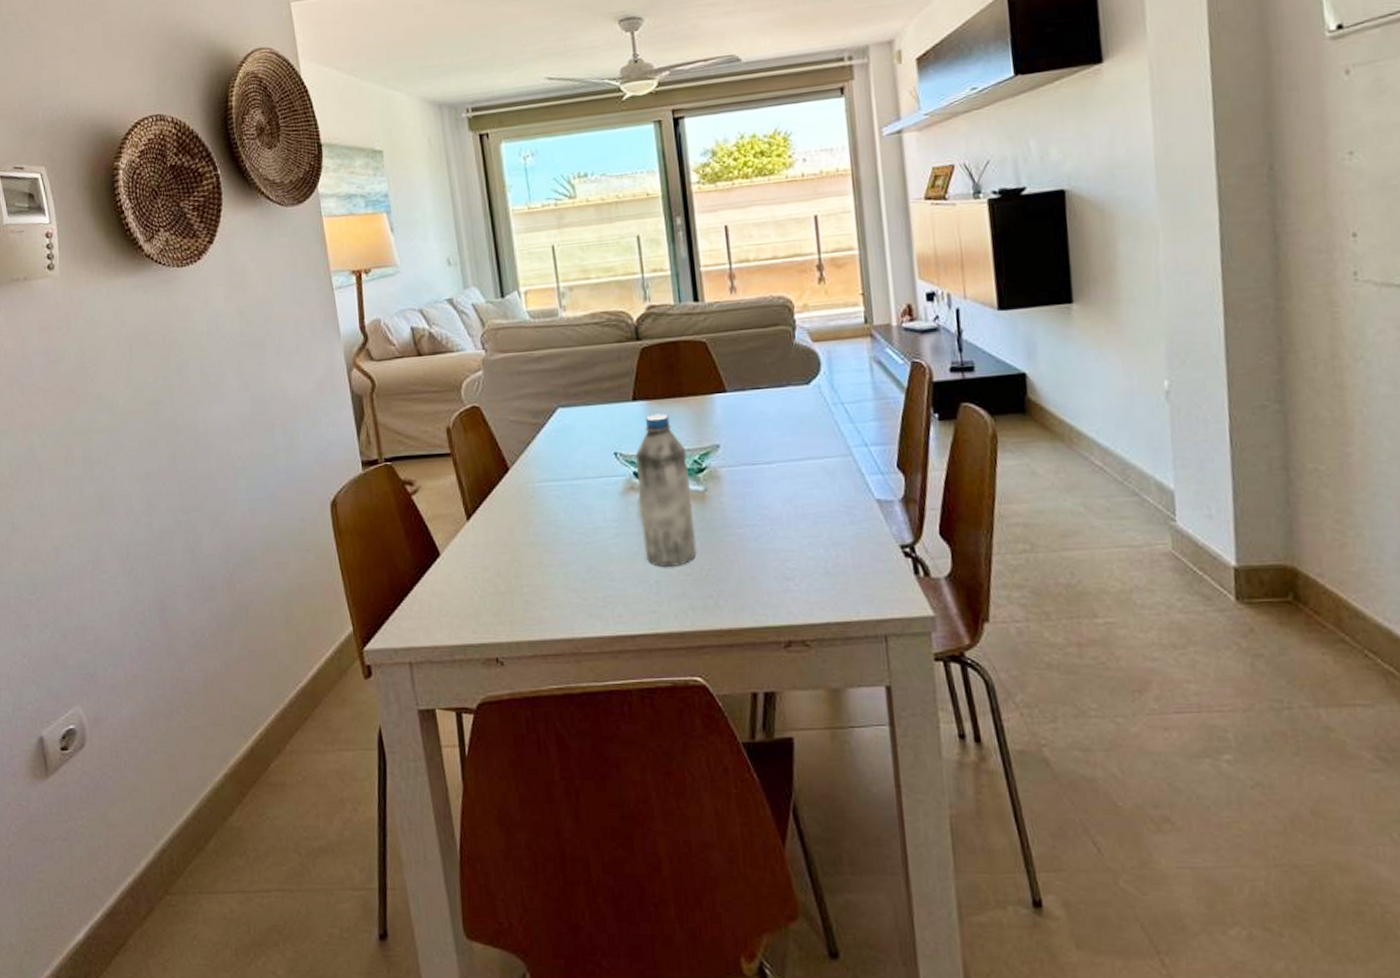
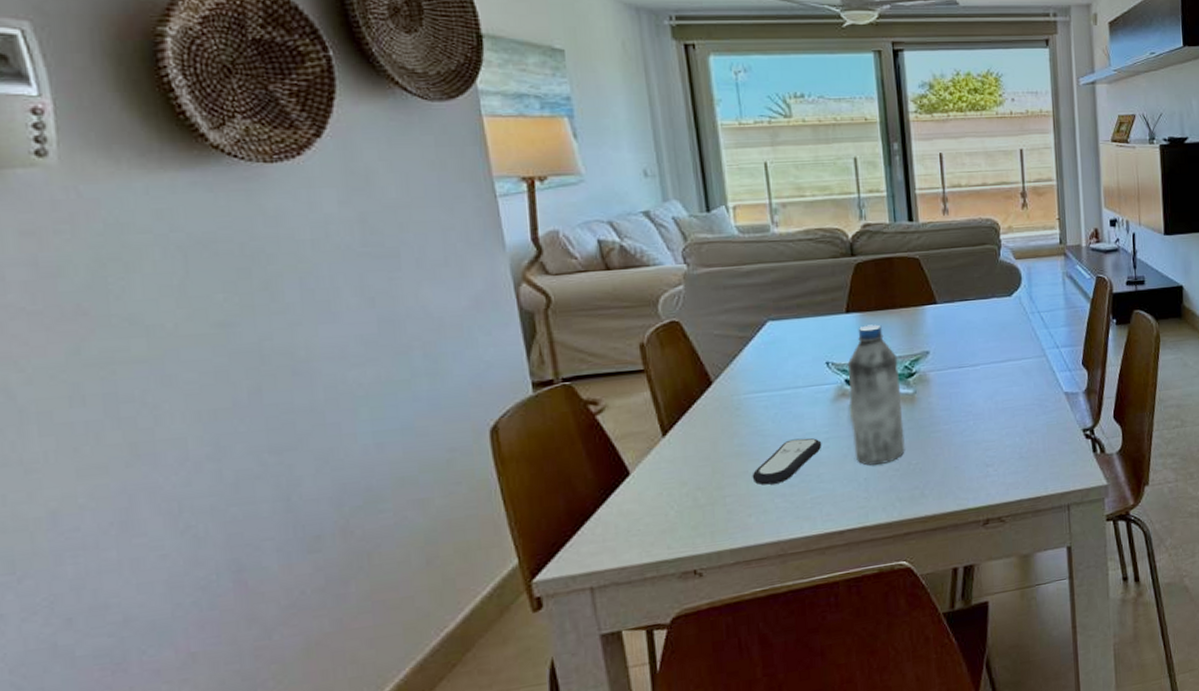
remote control: none [546,532,612,578] -> present [752,438,822,485]

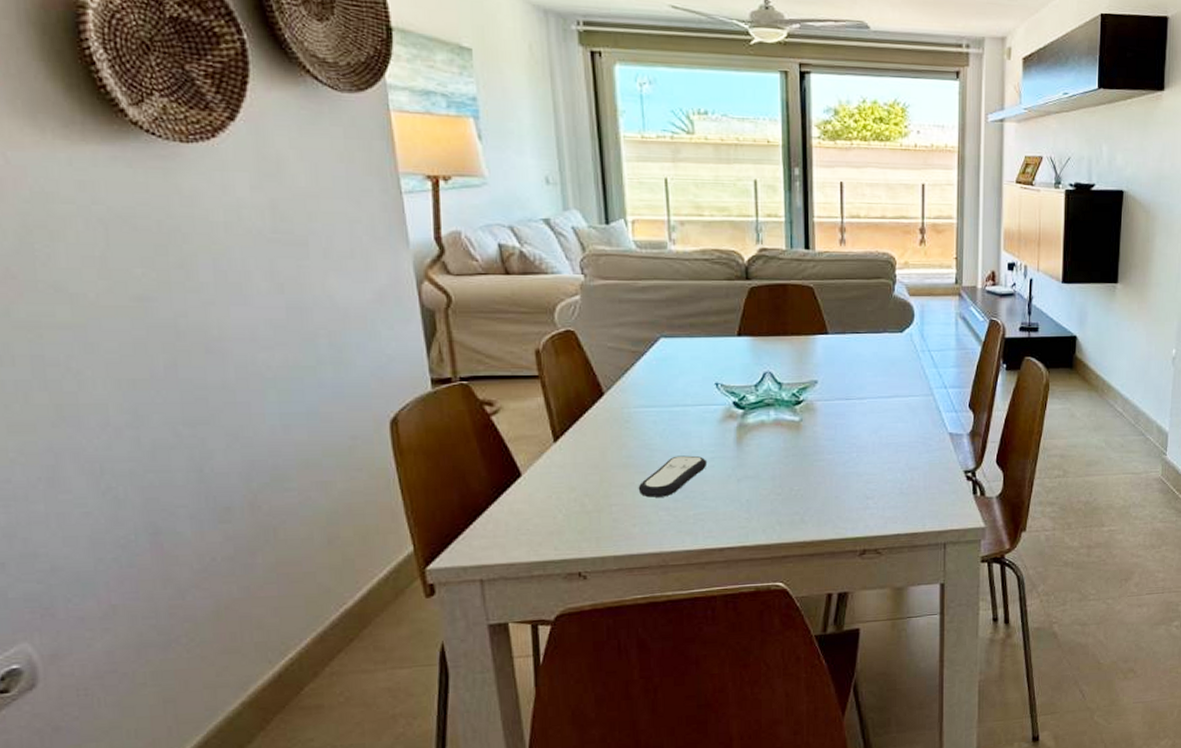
water bottle: present [847,324,905,465] -> none [736,350,788,487]

